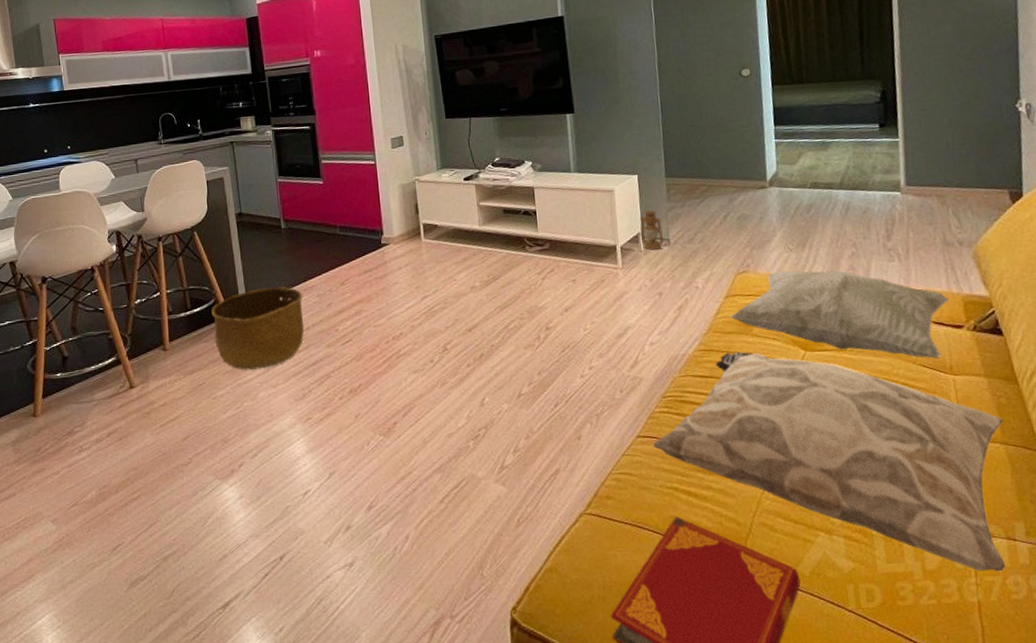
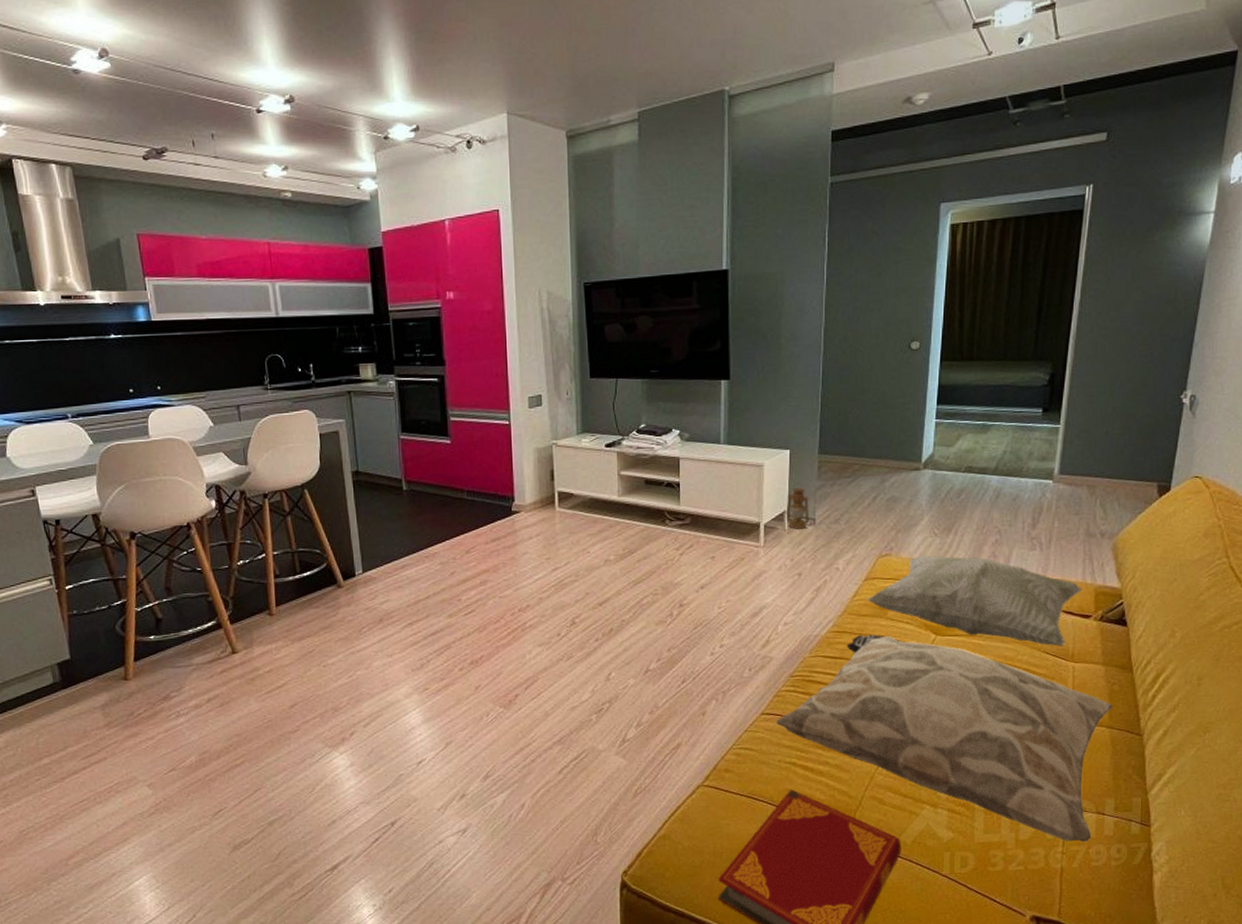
basket: present [211,287,305,370] -> none [323,552,425,638]

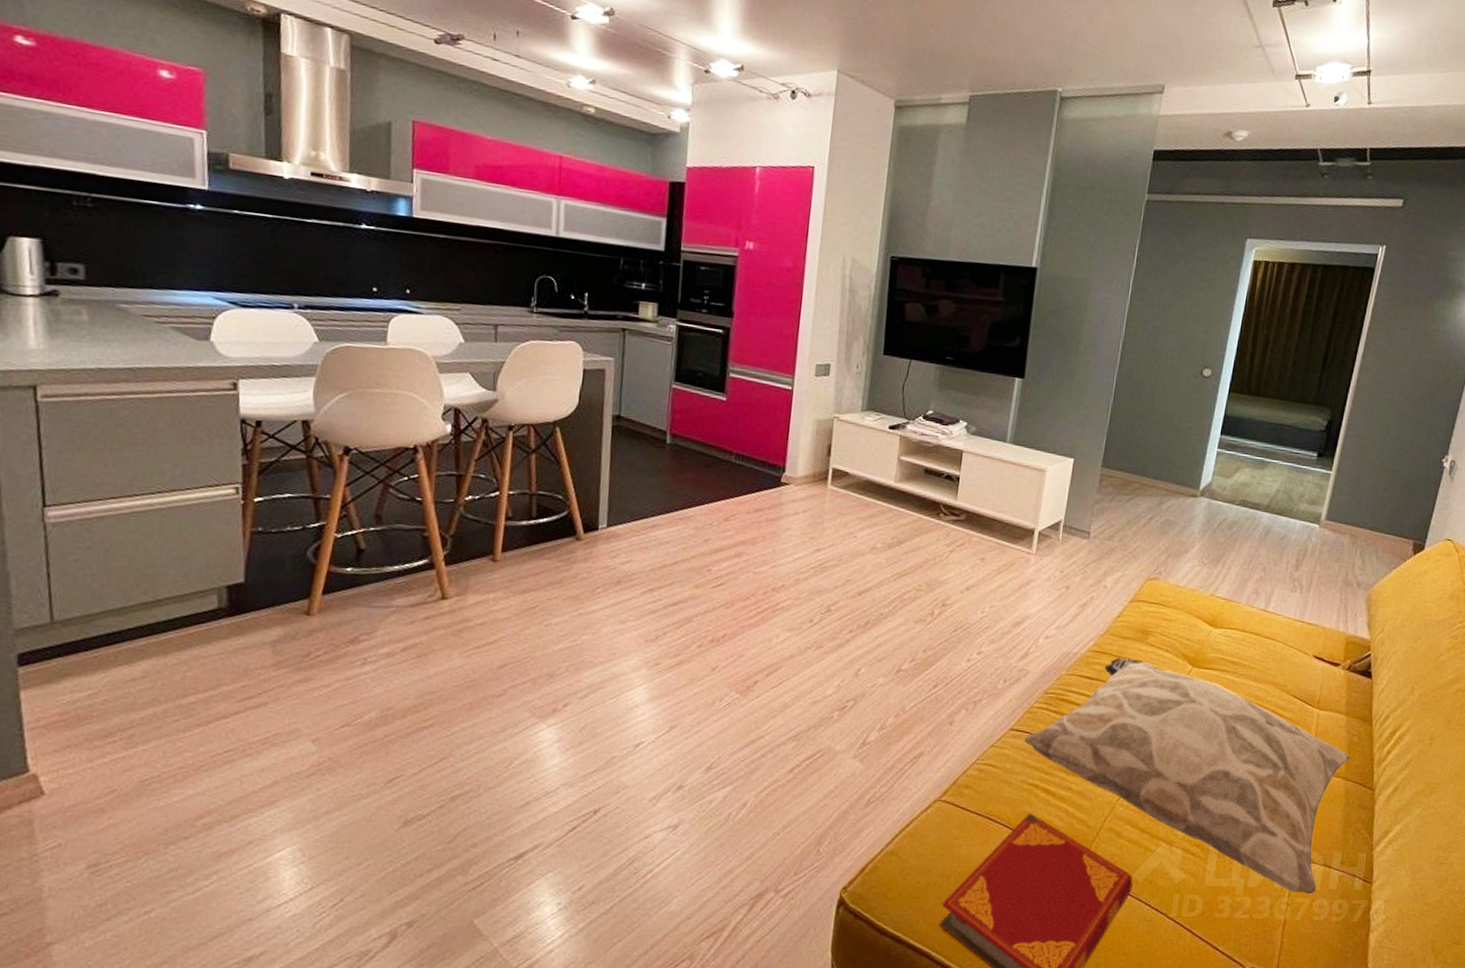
lantern: present [786,483,810,529] -> none [1061,493,1087,541]
decorative pillow: present [867,555,1083,647] -> none [1130,583,1335,692]

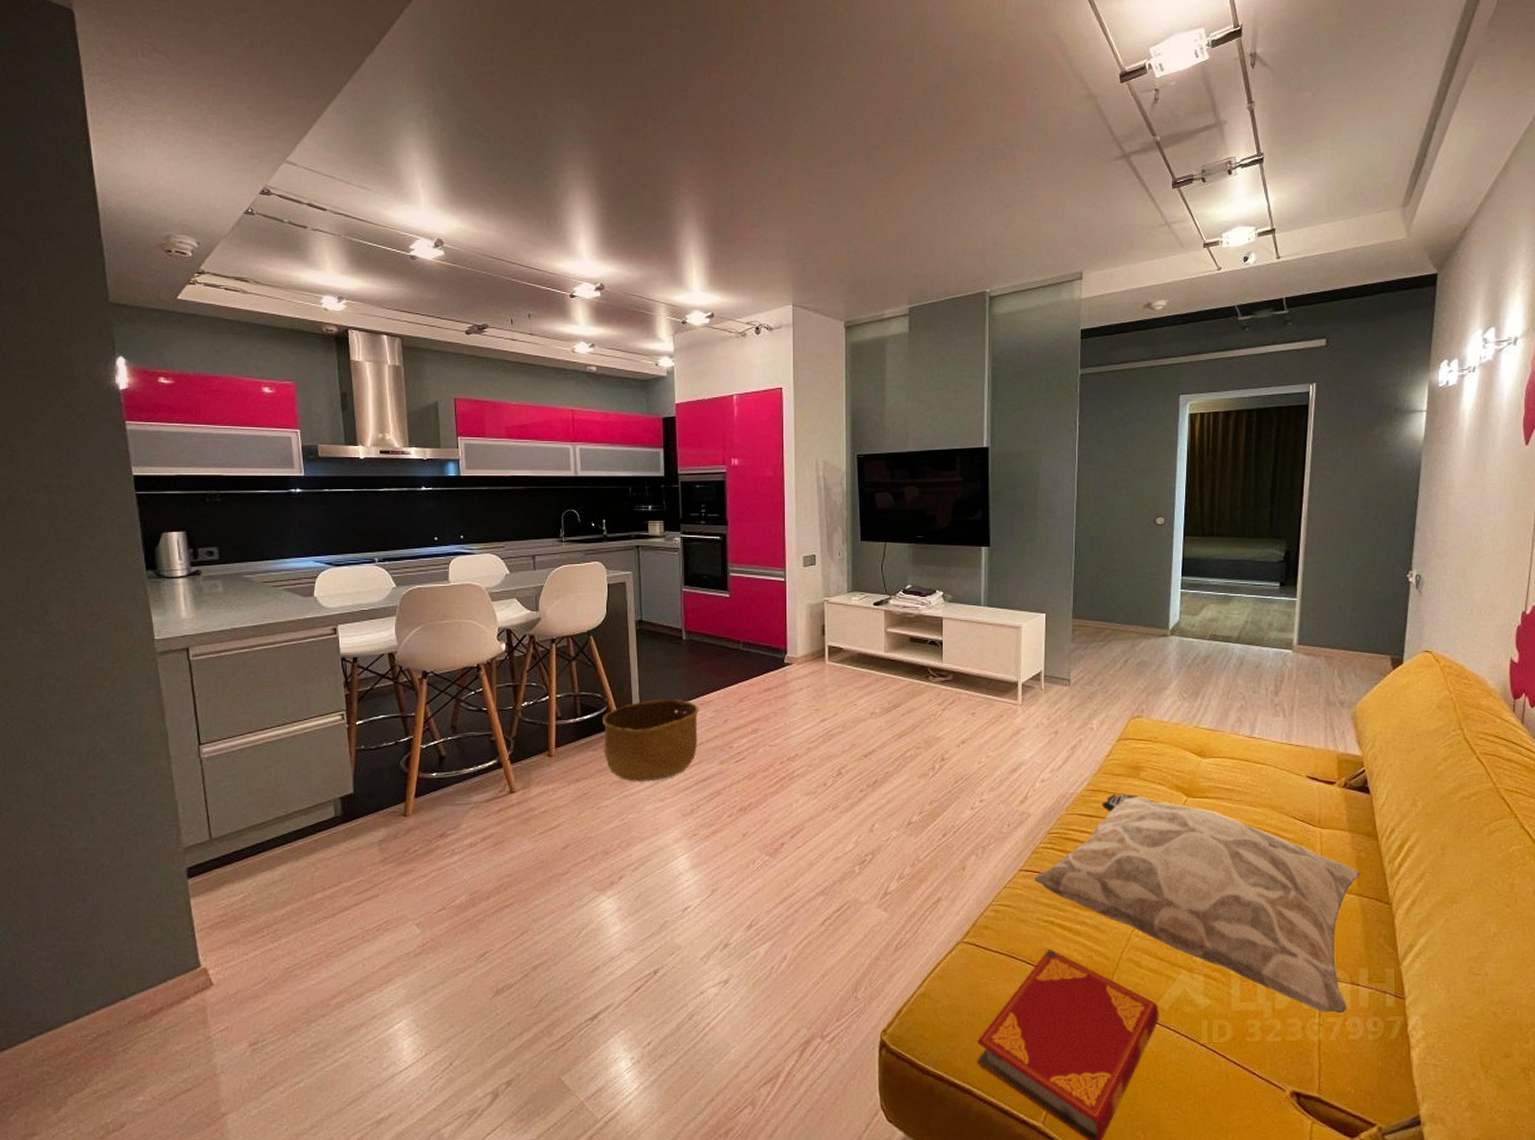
basket: none [559,508,677,601] -> present [602,699,699,782]

